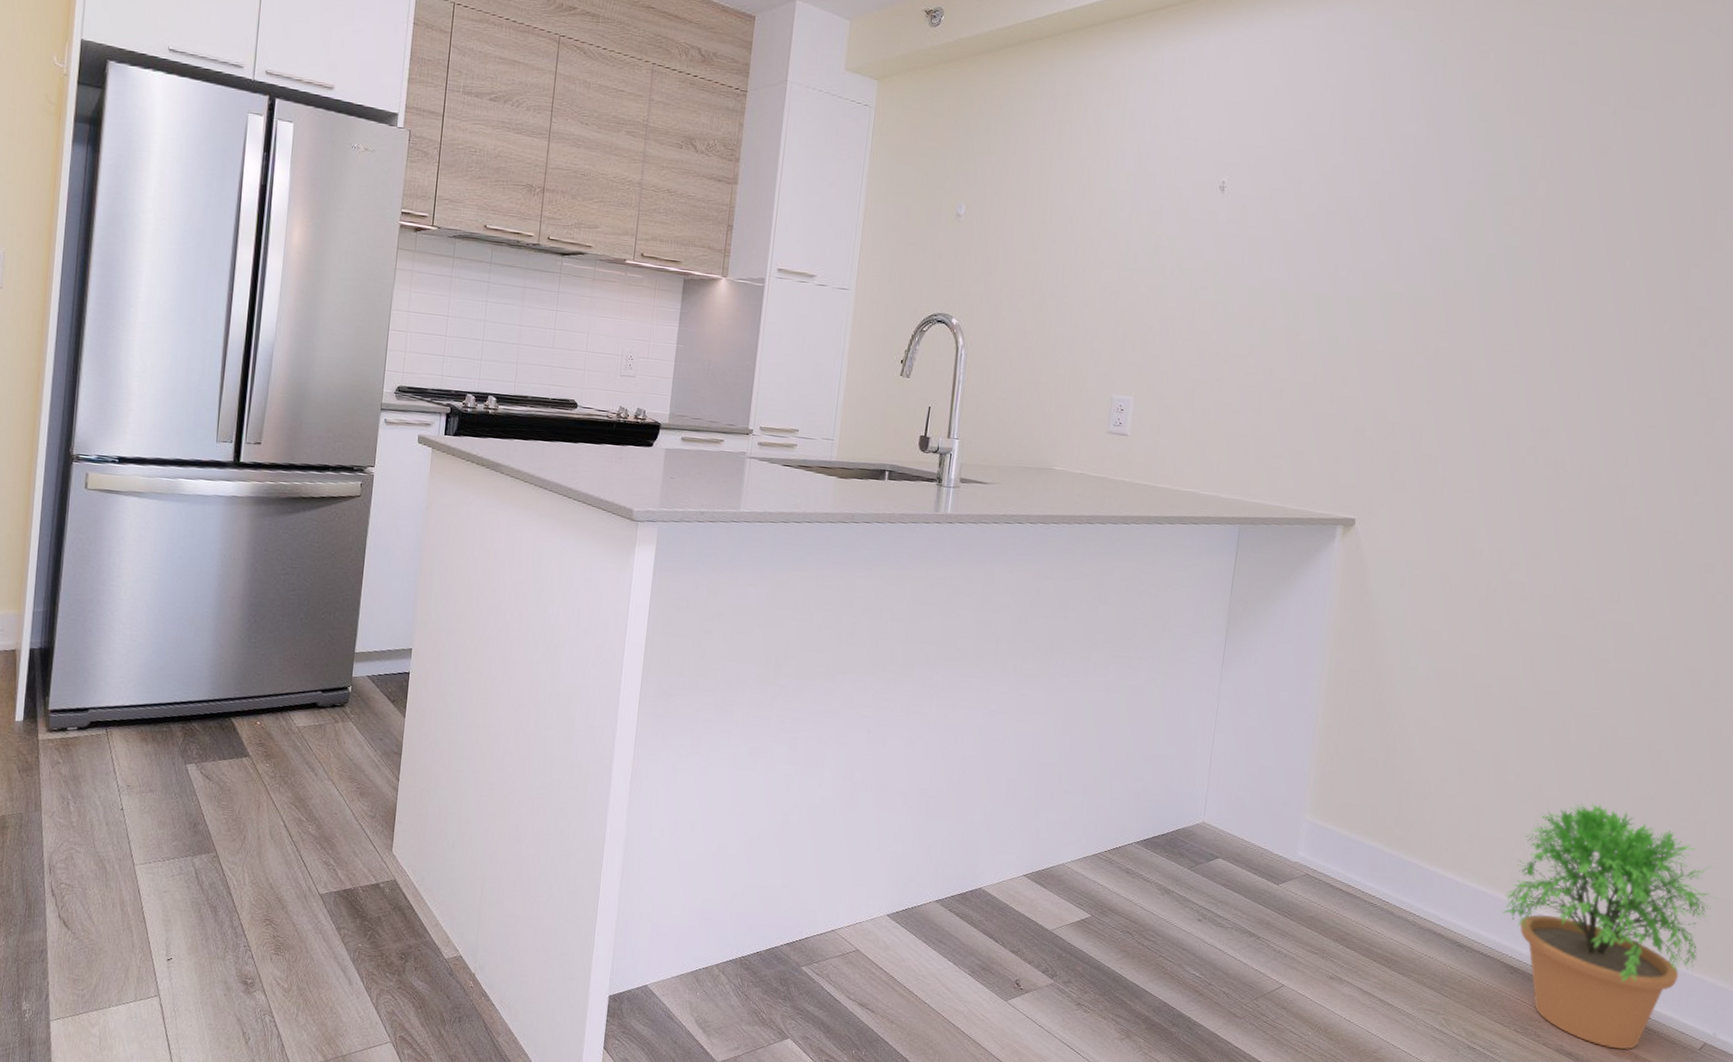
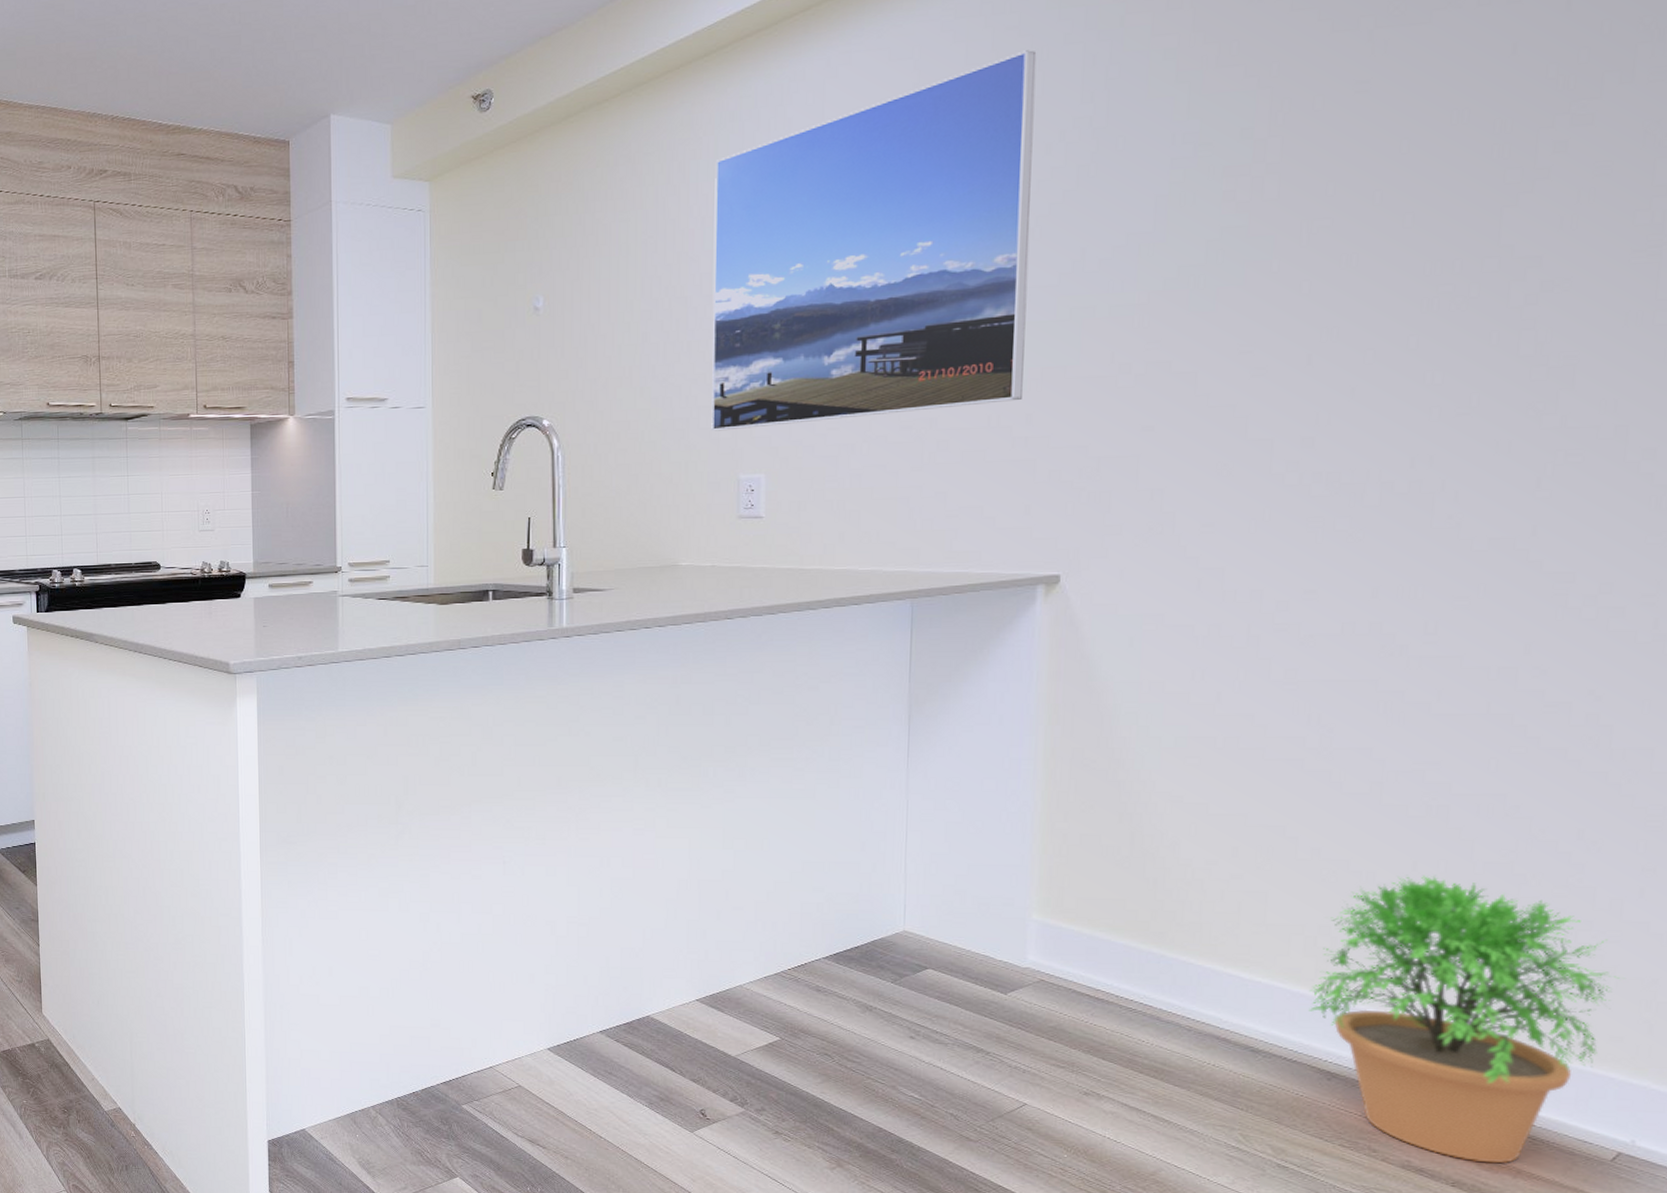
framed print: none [1094,69,1381,364] -> present [711,50,1037,431]

